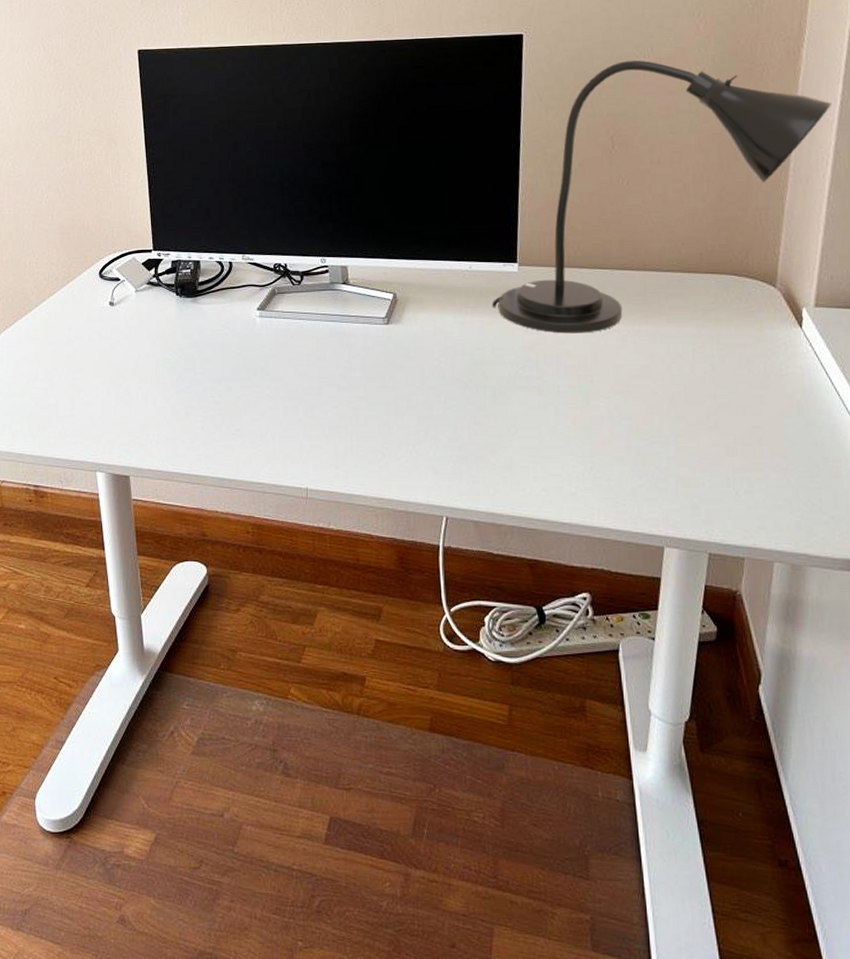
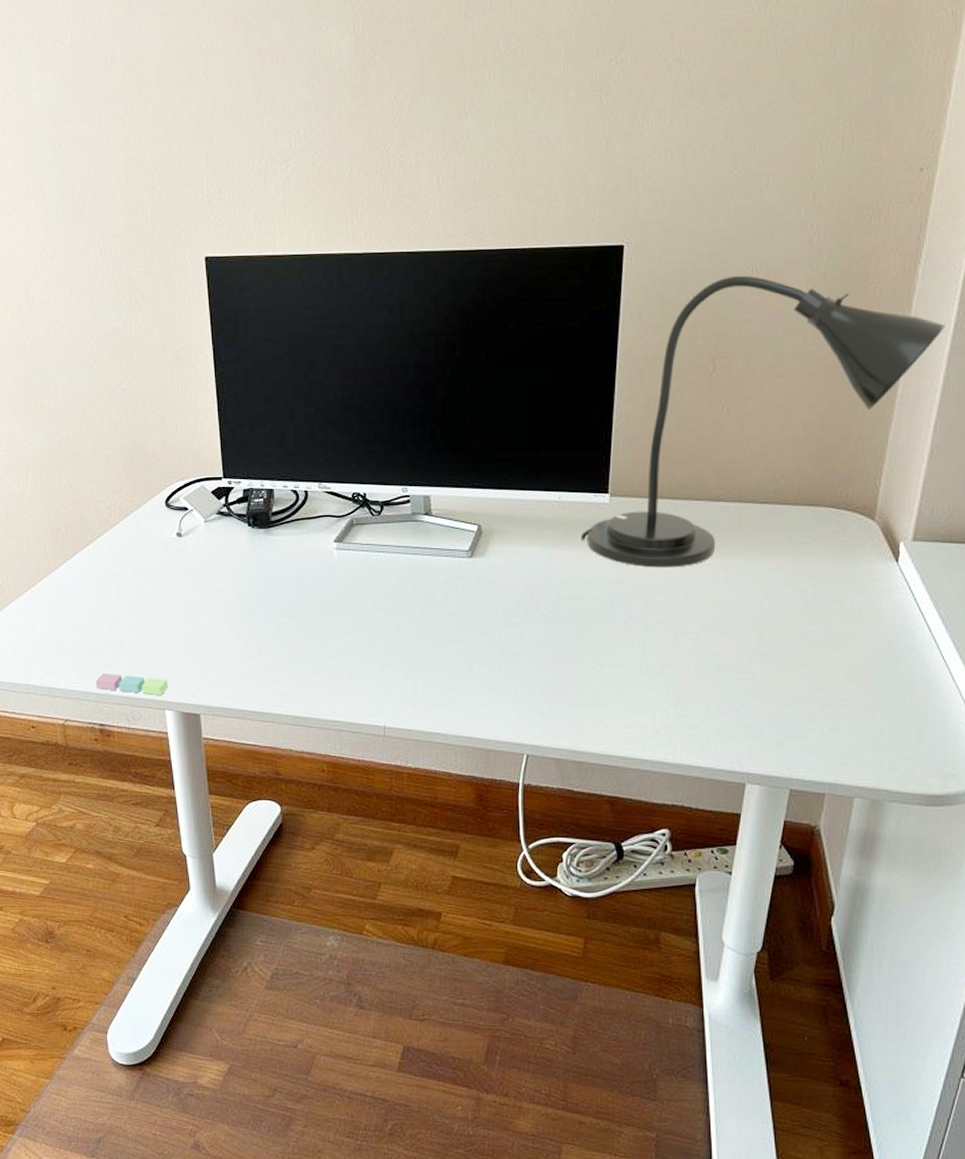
sticky notes: none [31,436,100,457] -> present [95,673,168,695]

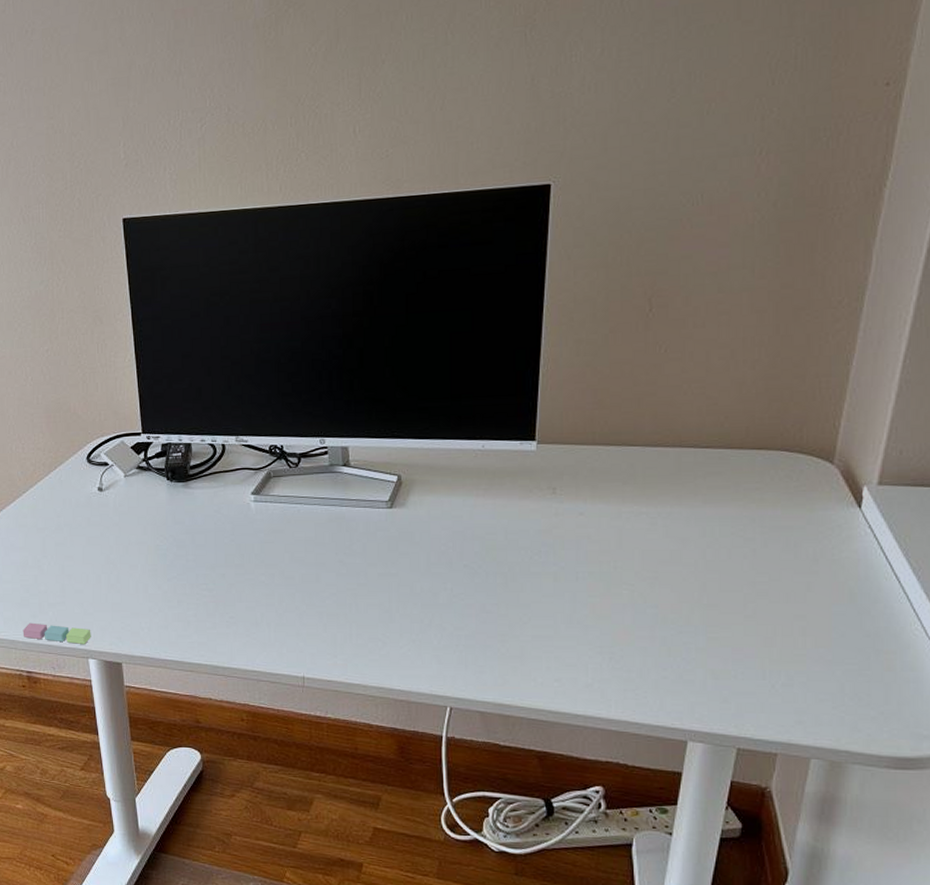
desk lamp: present [580,275,945,568] -> none [506,208,916,517]

